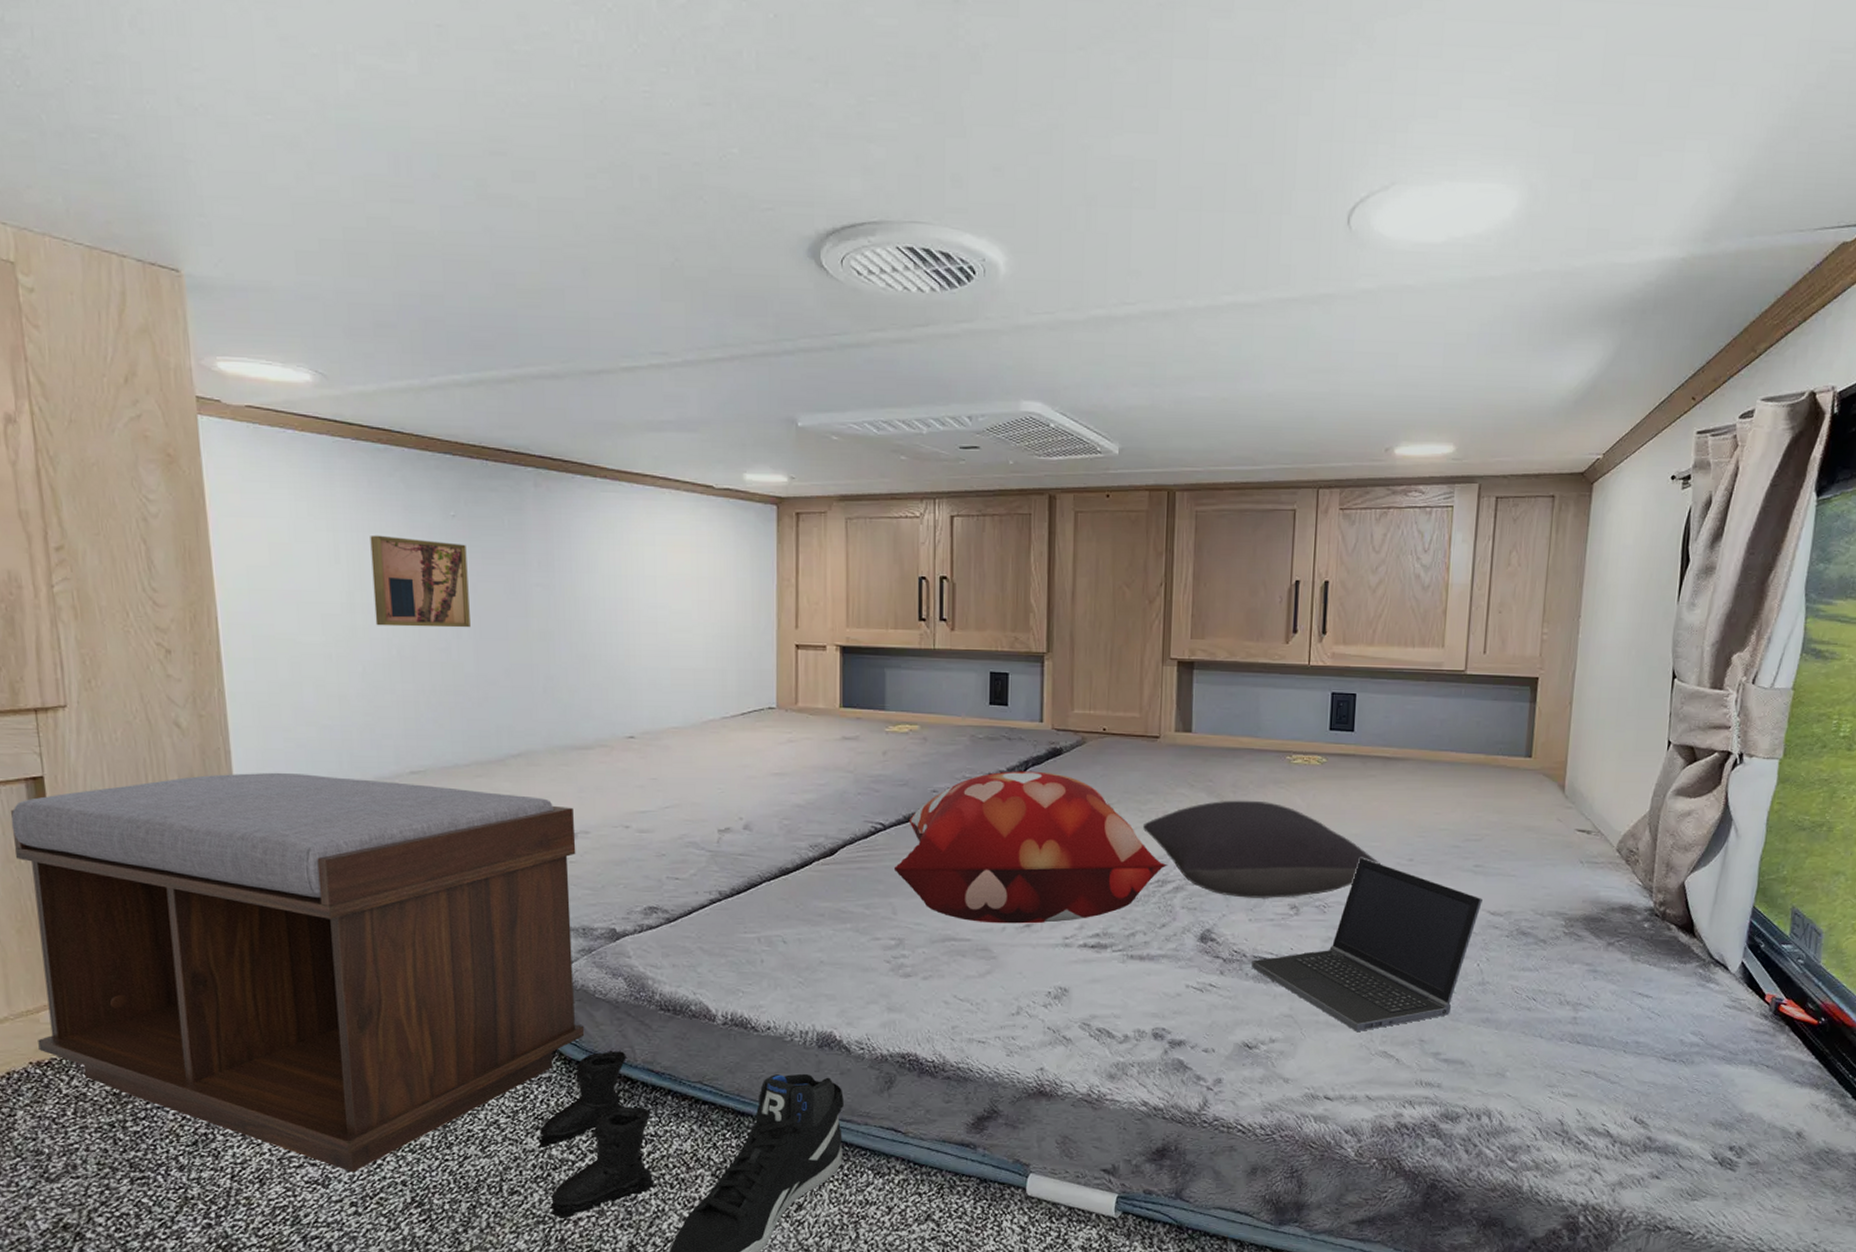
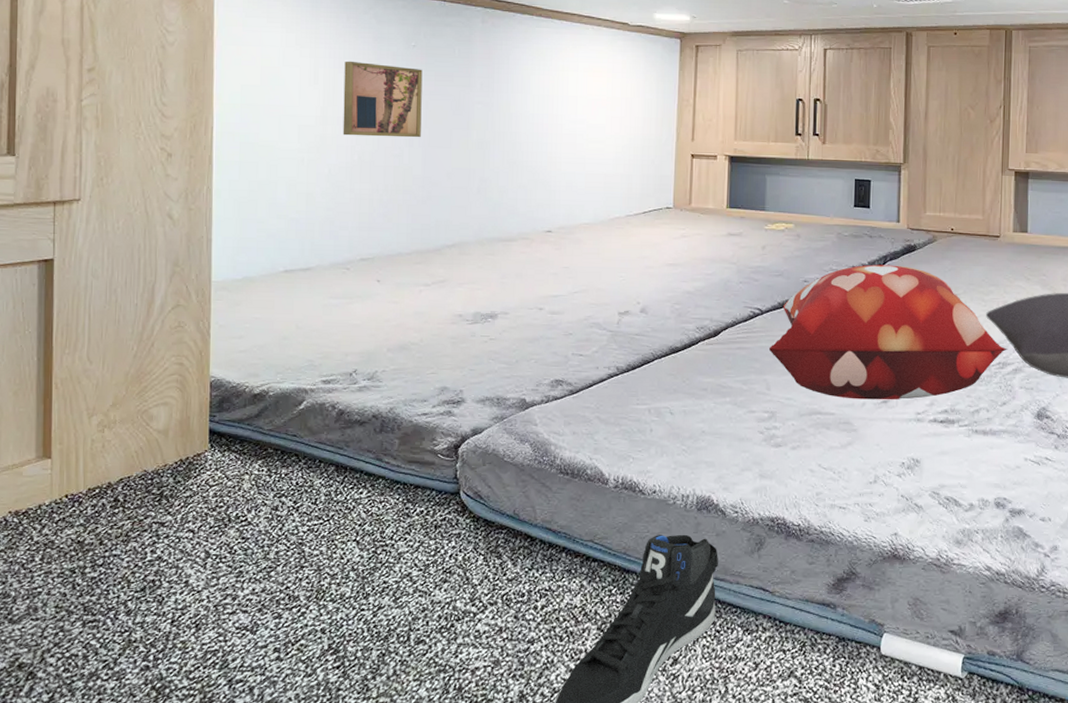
bench: present [11,772,585,1172] -> none [19,257,496,619]
boots: present [538,1051,655,1218] -> none [445,510,546,667]

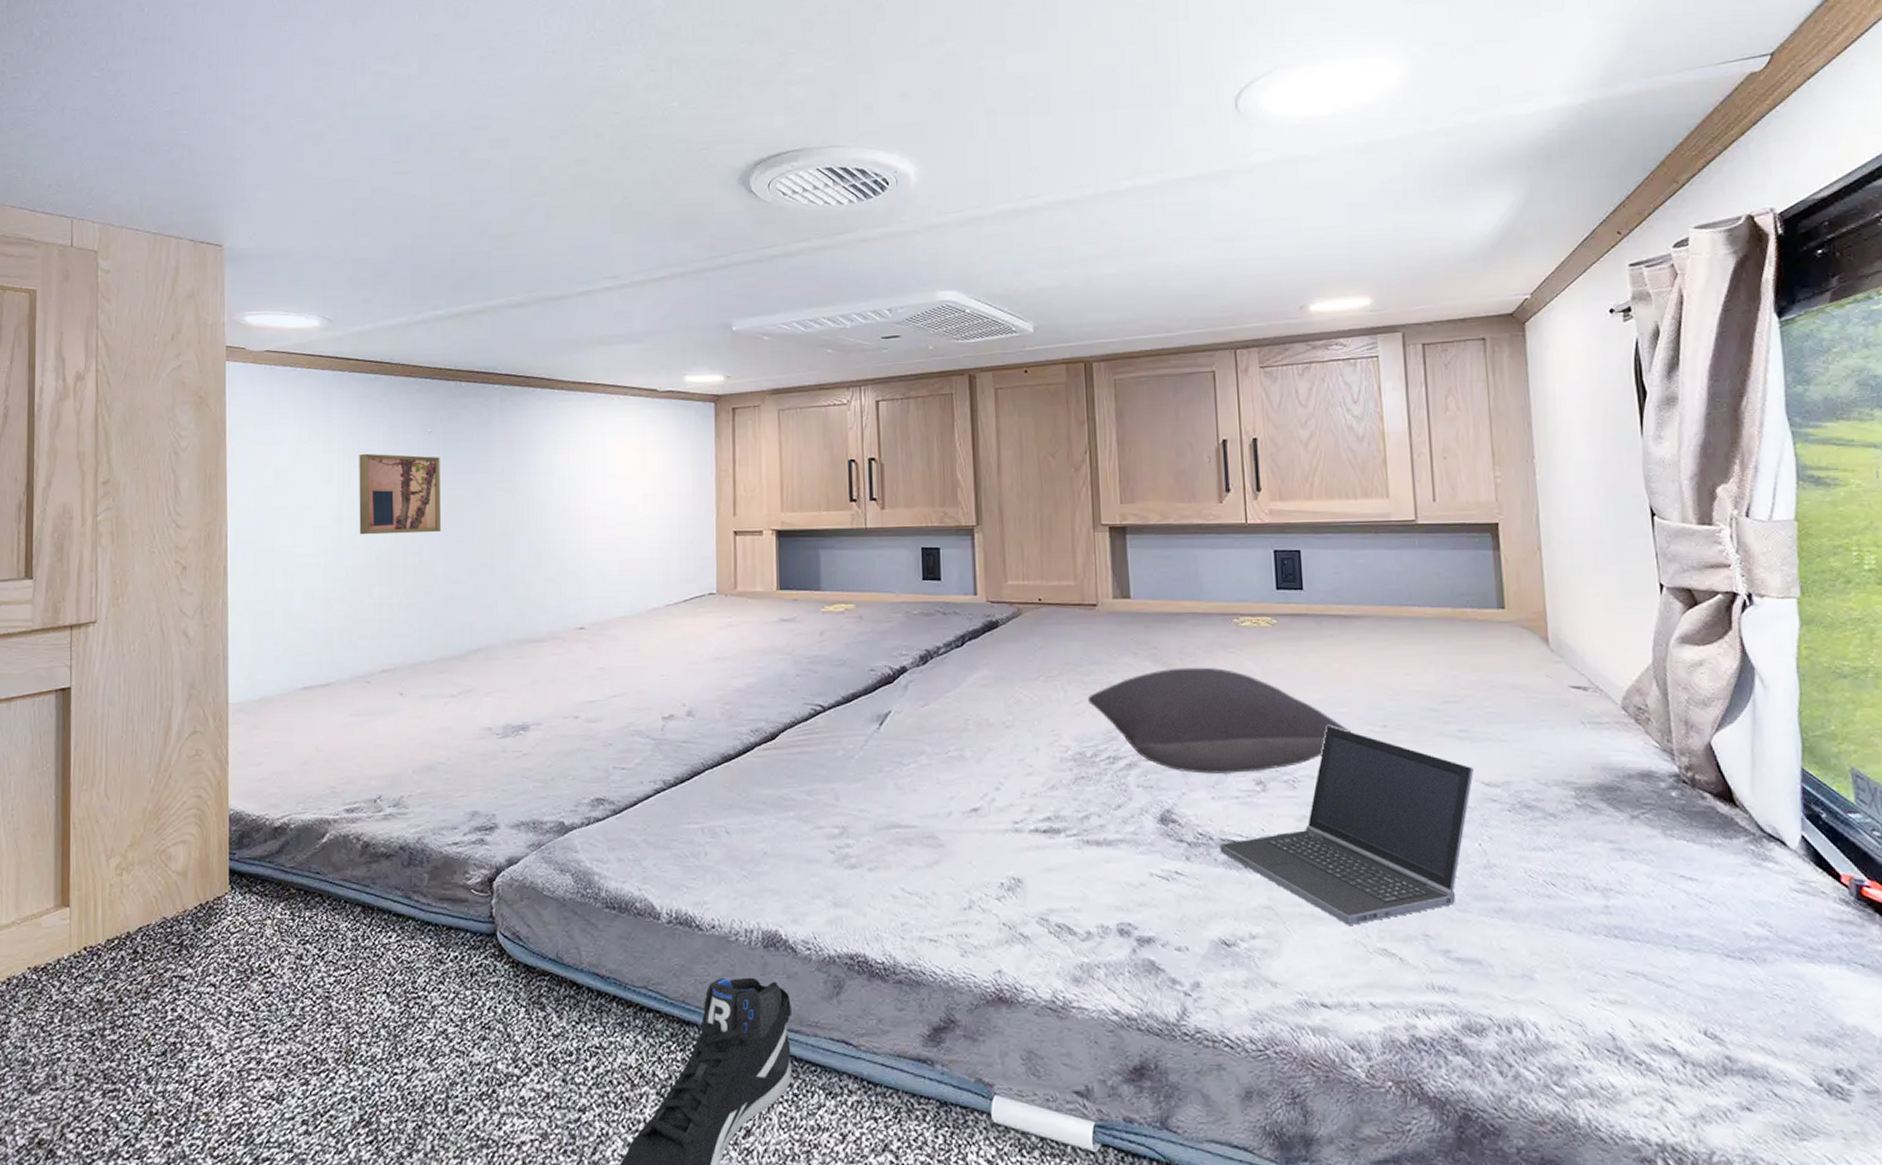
decorative pillow: present [769,264,1007,400] -> none [835,645,1117,808]

